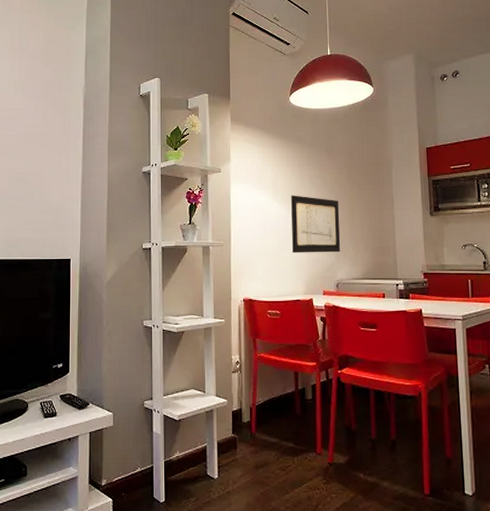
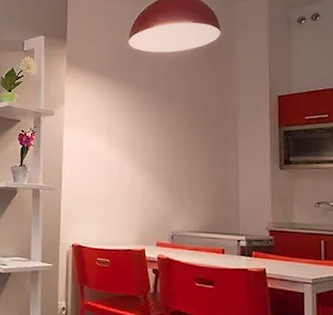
wall art: present [291,195,341,253] -> none [126,141,178,203]

